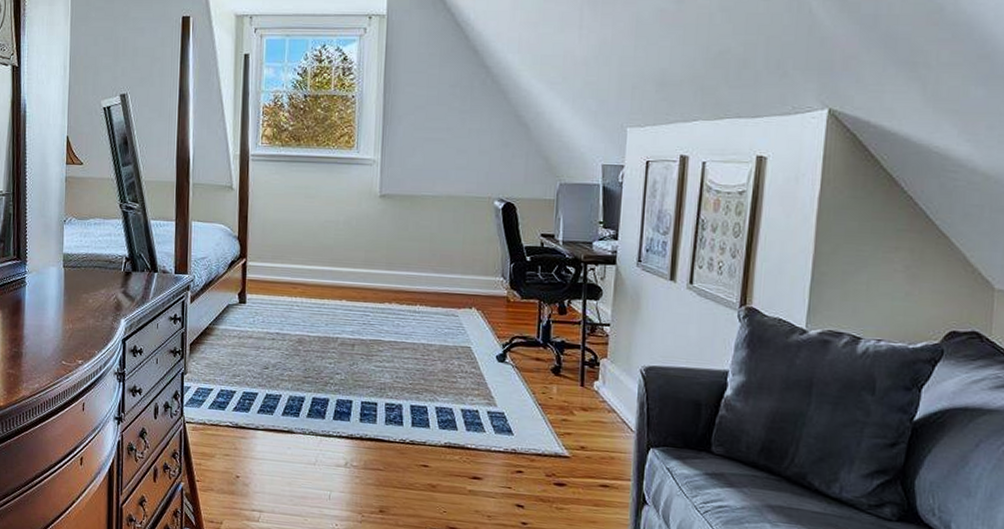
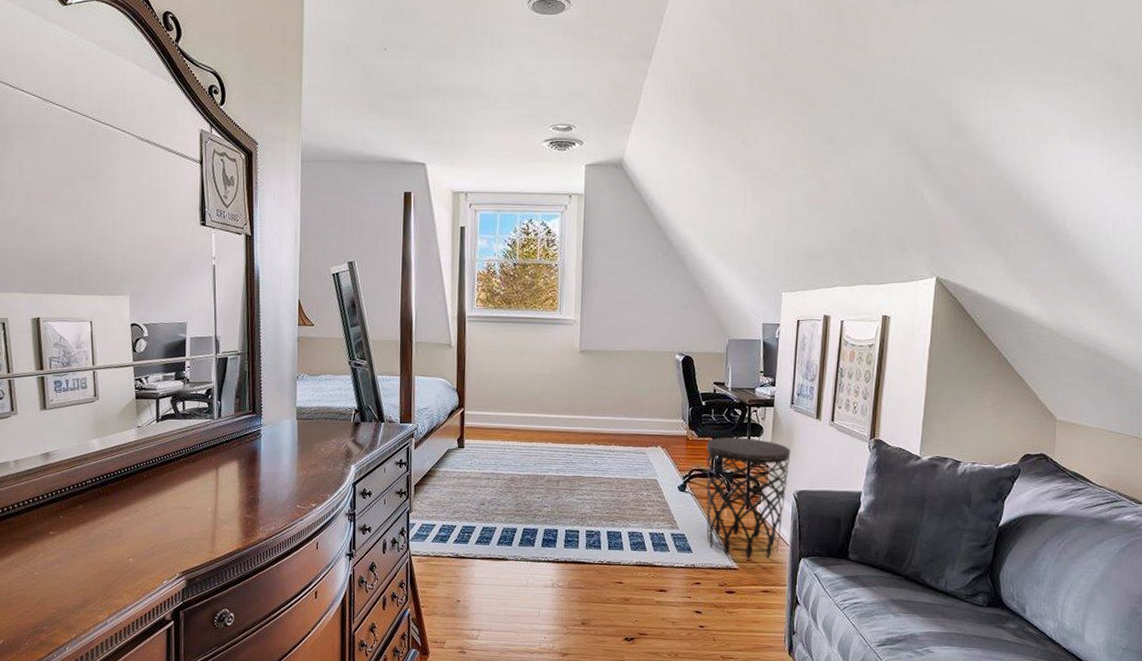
side table: none [531,299,637,447] -> present [706,437,790,559]

